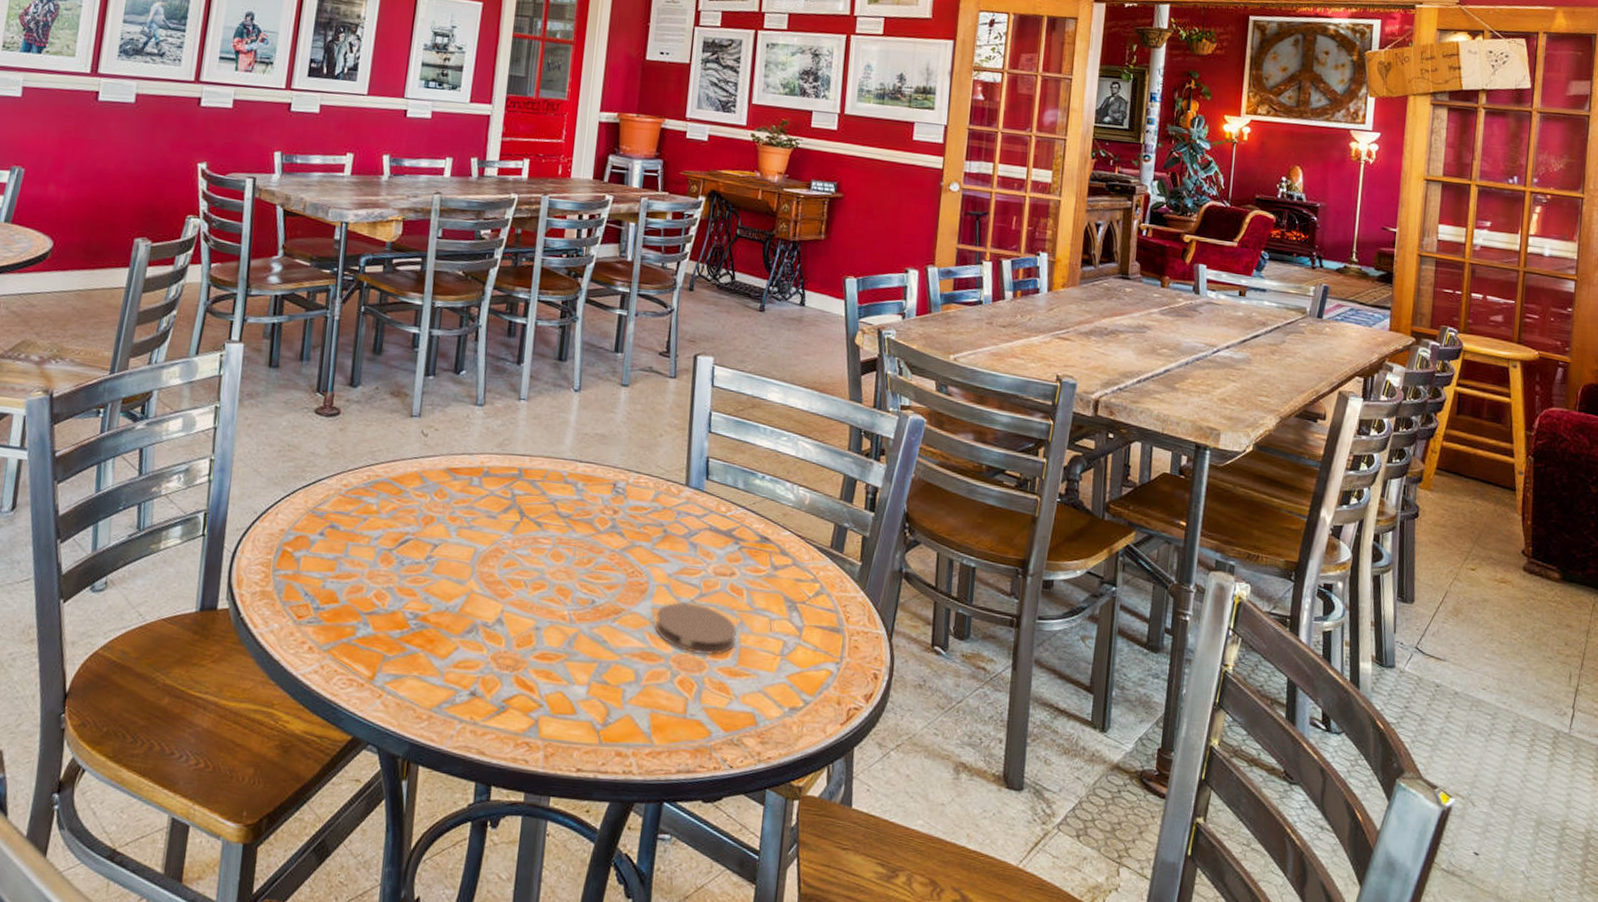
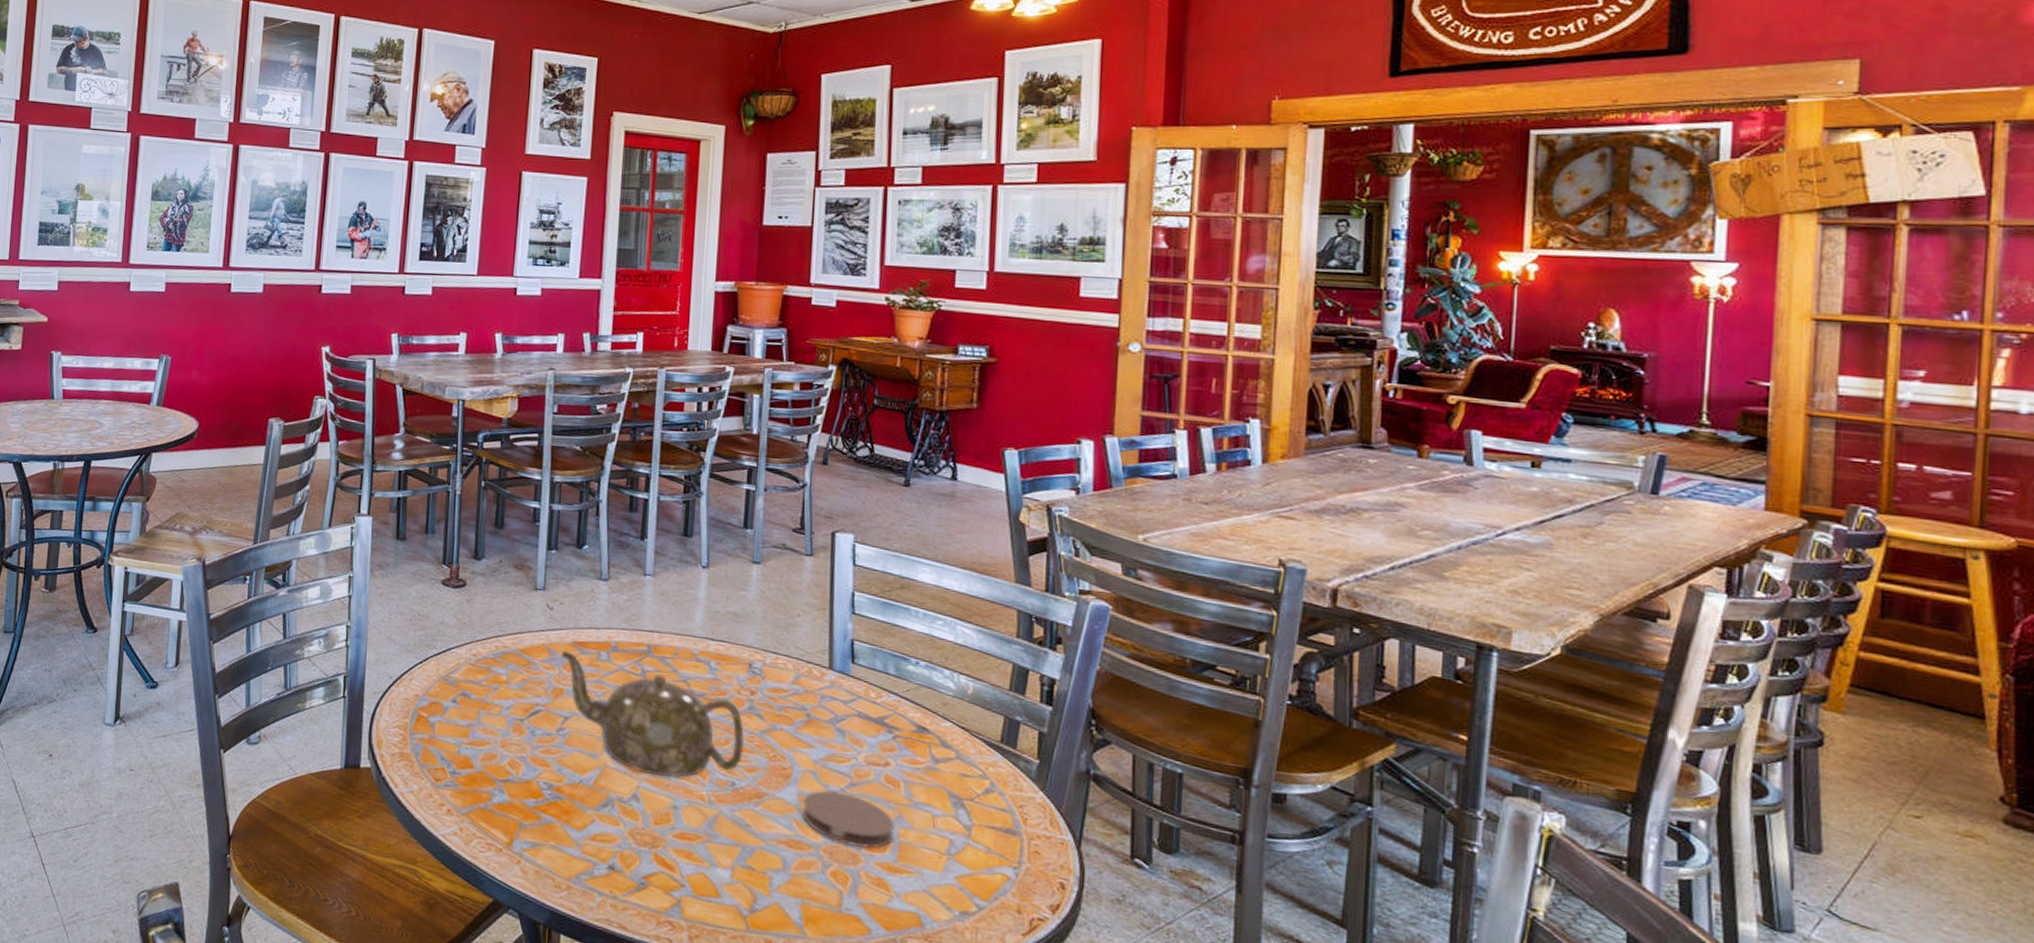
teapot: none [433,478,606,599] -> present [561,651,745,778]

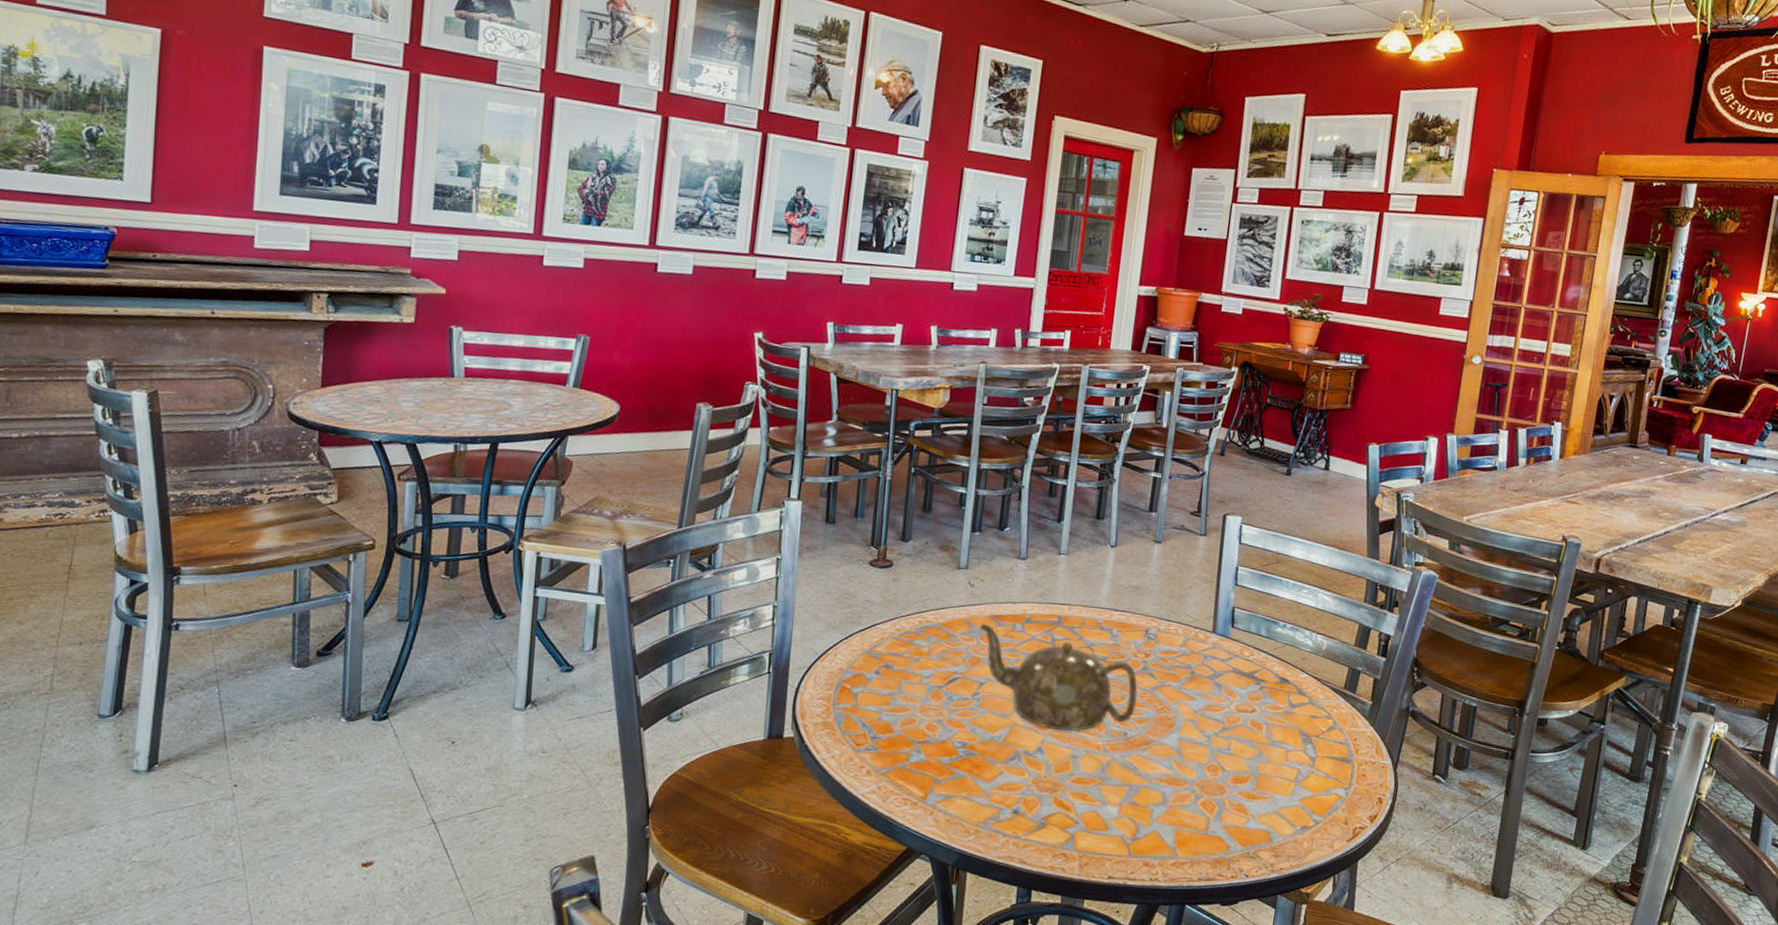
coaster: present [801,790,895,849] -> none [1181,735,1255,781]

